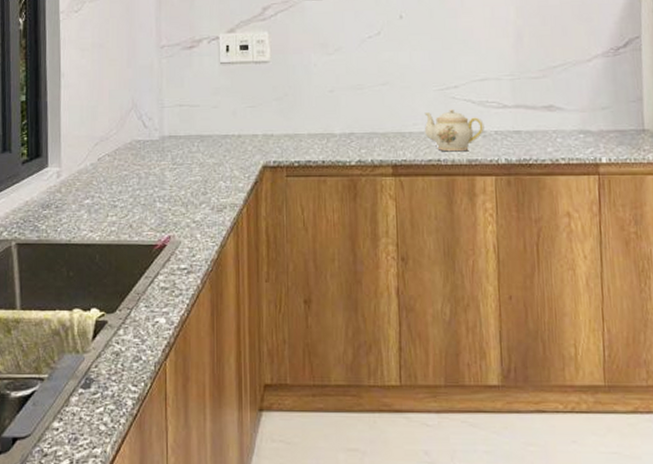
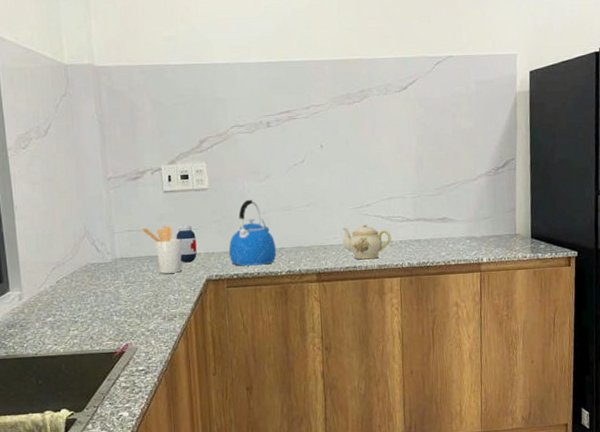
utensil holder: none [193,102,238,156] -> present [141,226,182,274]
medicine bottle: none [231,101,254,145] -> present [176,224,197,263]
kettle: none [290,75,345,152] -> present [229,199,277,266]

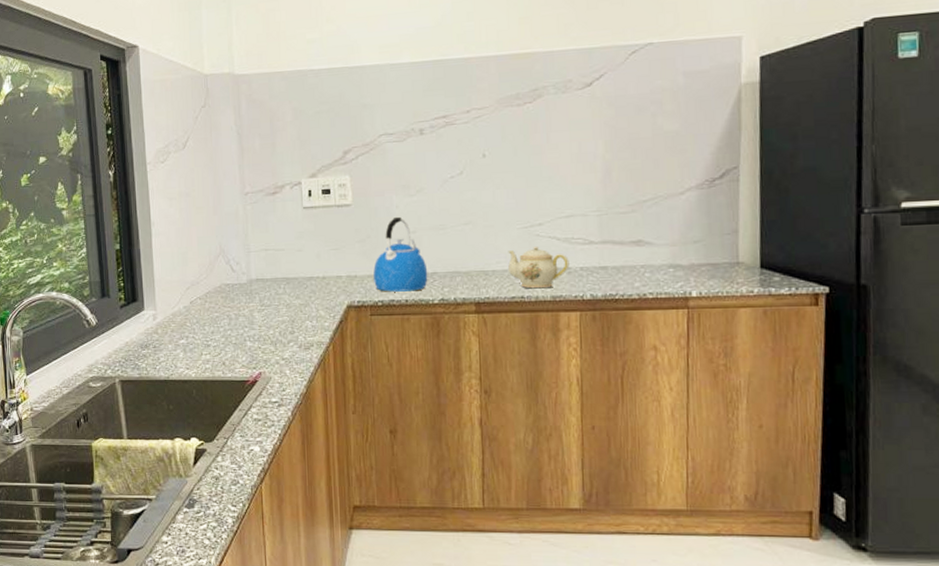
utensil holder: present [141,226,182,274] -> none [279,245,322,297]
medicine bottle: present [176,224,197,263] -> none [315,244,338,286]

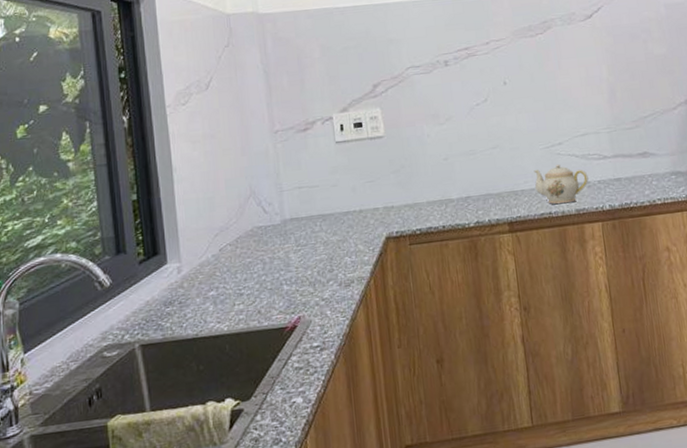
kettle: present [373,216,428,292] -> none [409,145,463,220]

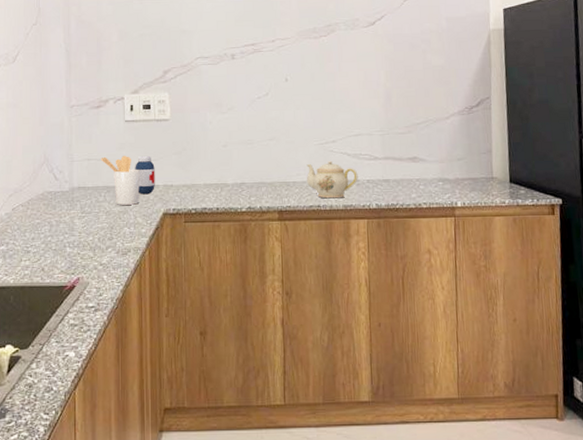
utensil holder: none [312,180,359,234] -> present [101,156,141,205]
medicine bottle: none [350,177,375,220] -> present [135,155,155,195]

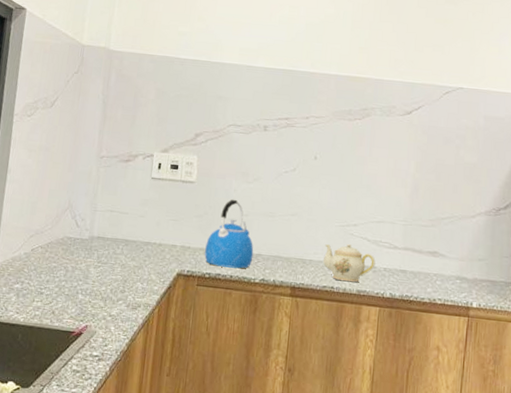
utensil holder: present [101,156,141,205] -> none [123,210,161,262]
medicine bottle: present [135,155,155,195] -> none [155,214,175,253]
kettle: none [188,131,237,201] -> present [204,199,254,269]

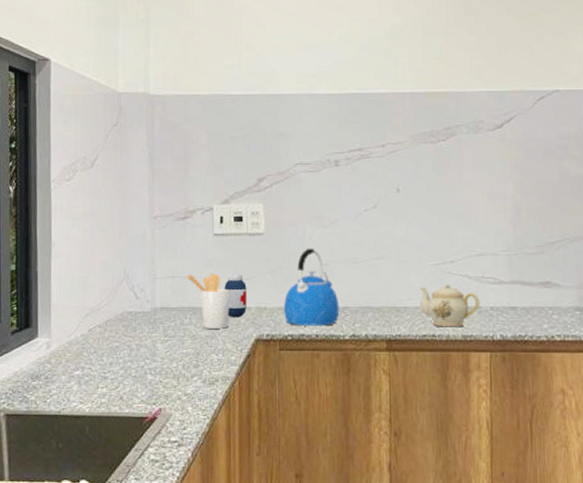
utensil holder: none [123,210,161,262] -> present [186,274,231,329]
medicine bottle: none [155,214,175,253] -> present [224,273,247,318]

